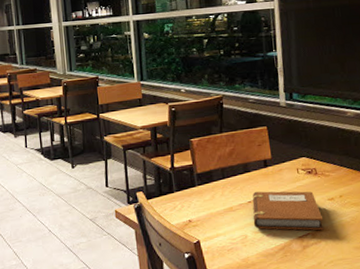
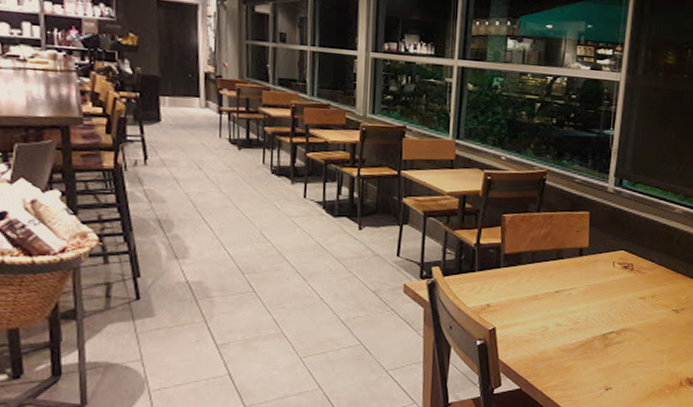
notebook: present [252,191,324,231] -> none [557,282,630,330]

